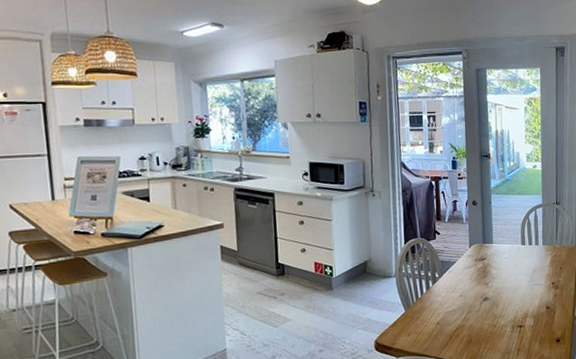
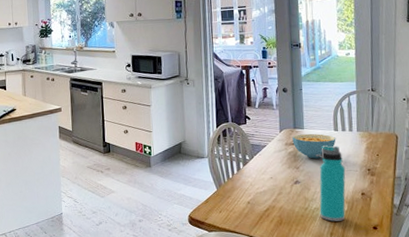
cereal bowl: none [481,248,524,274] -> present [292,133,336,159]
water bottle: none [507,260,532,337] -> present [319,145,346,222]

